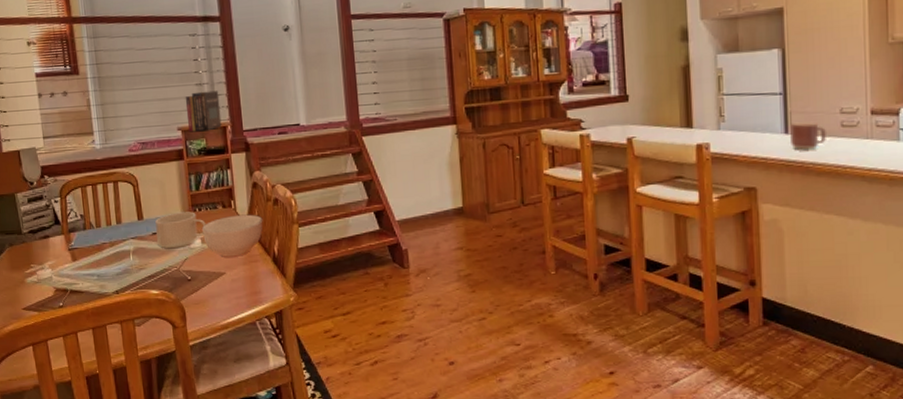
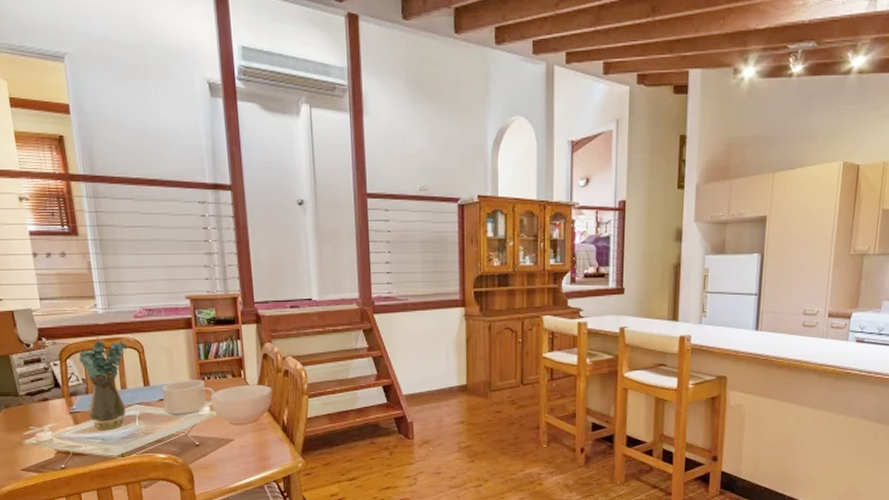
vase: none [77,172,123,267] -> present [78,337,128,431]
books: present [185,90,222,132] -> none [193,261,233,302]
mug: present [790,122,828,149] -> none [759,321,791,344]

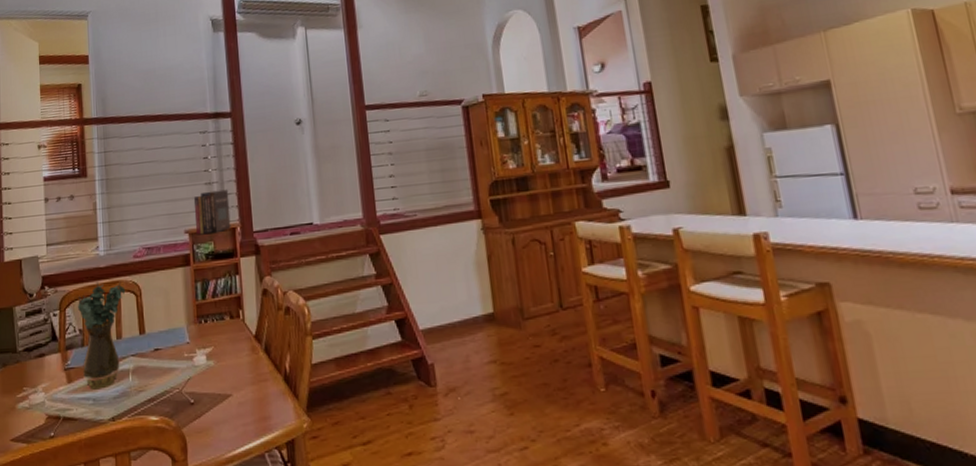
cup: present [162,380,215,416] -> none [158,324,212,369]
books: none [193,261,233,302] -> present [193,189,231,235]
bowl: present [210,384,273,426] -> none [206,325,274,377]

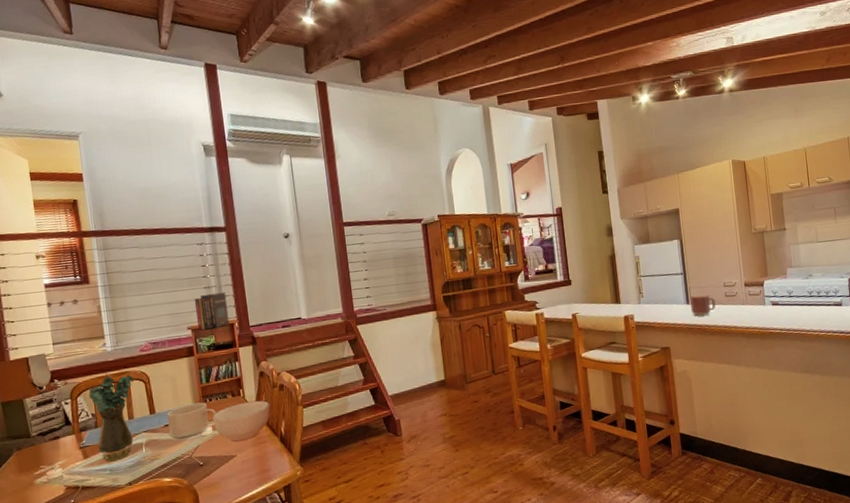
cup: none [158,324,212,369] -> present [167,402,216,440]
bowl: none [206,325,274,377] -> present [212,400,270,442]
mug: none [858,204,905,237] -> present [690,294,717,316]

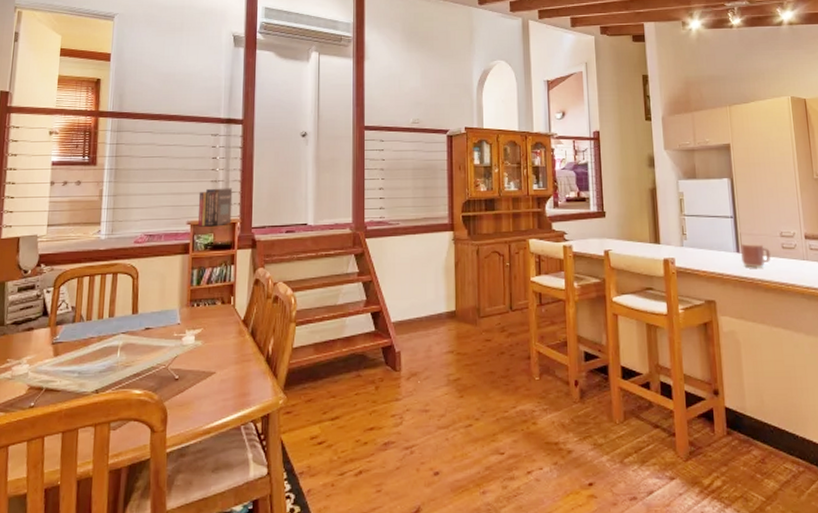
vase: present [88,373,135,462] -> none [70,263,123,363]
cup: present [167,402,216,440] -> none [149,307,202,347]
bowl: present [212,400,270,442] -> none [196,311,261,357]

